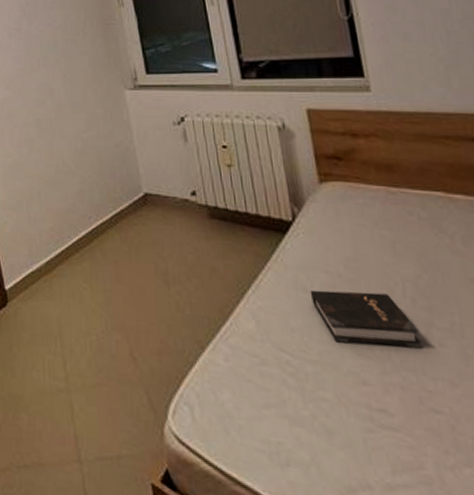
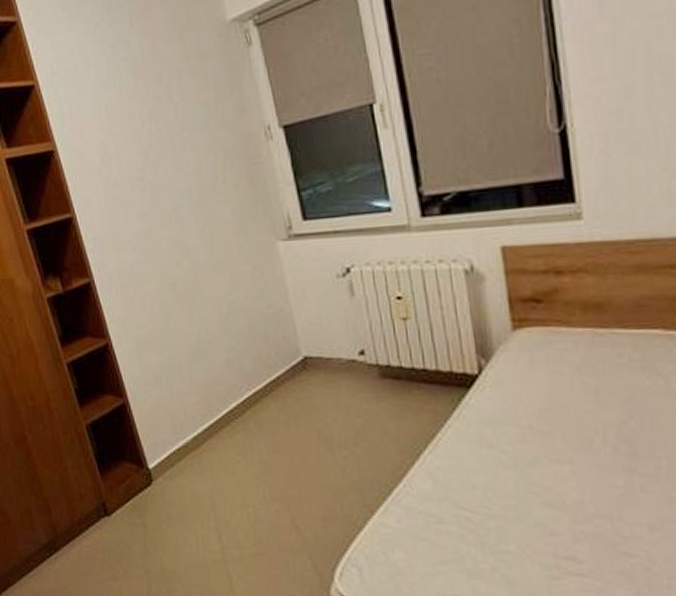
hardback book: present [309,290,423,349] -> none [495,443,622,496]

